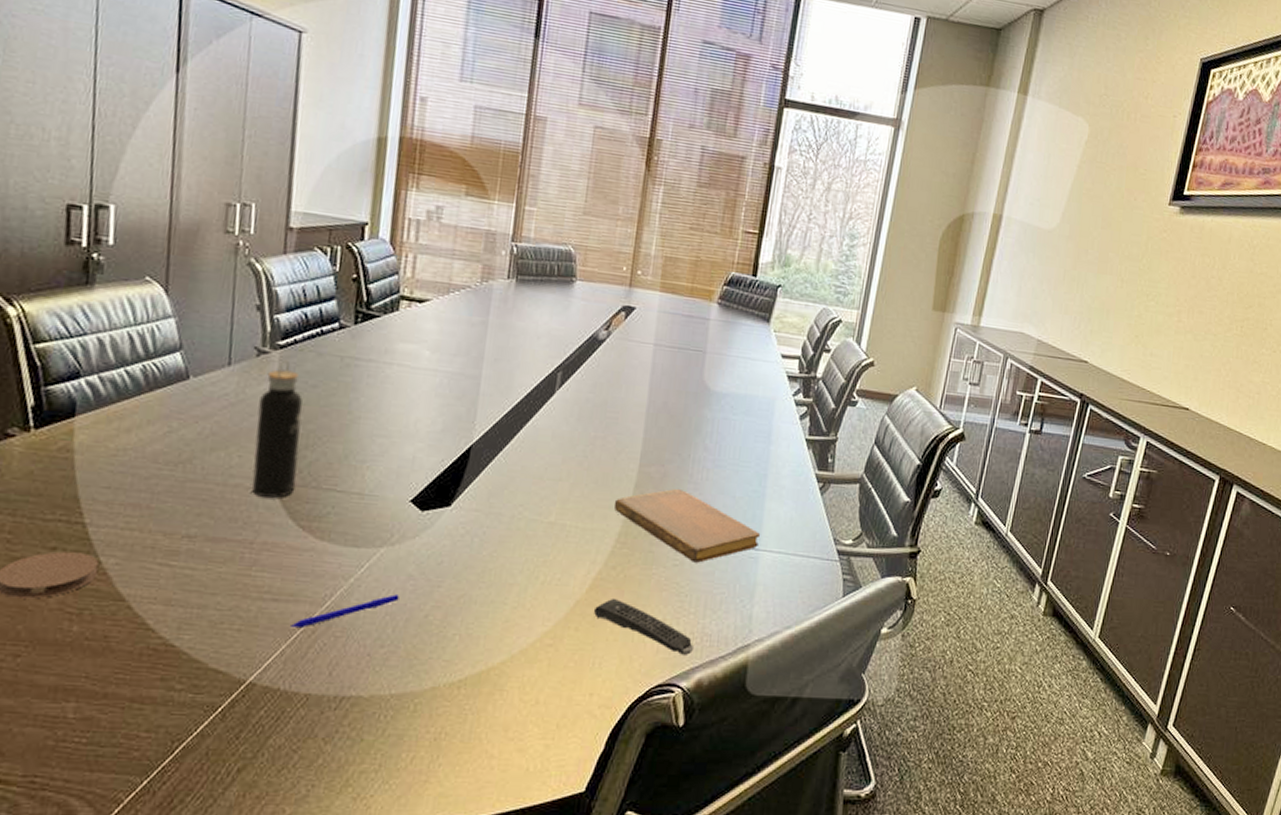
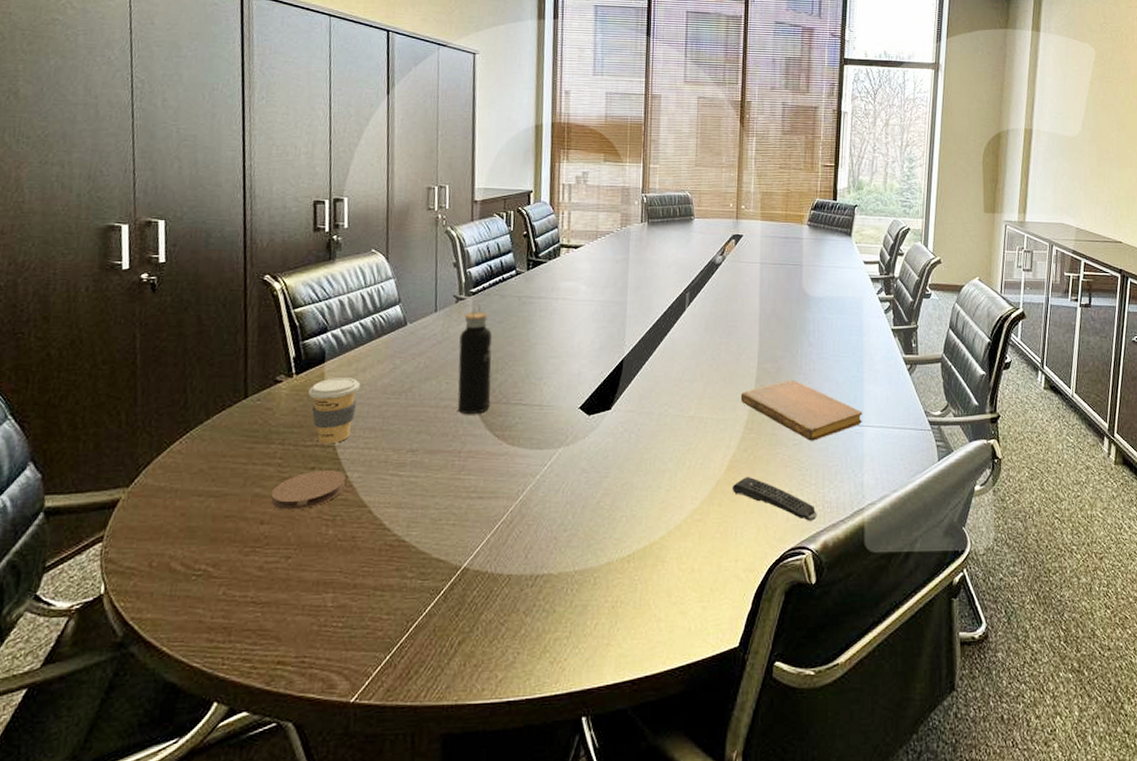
coffee cup: none [51,437,123,520] -> present [308,378,361,444]
pen: present [291,594,400,627] -> none [493,486,576,519]

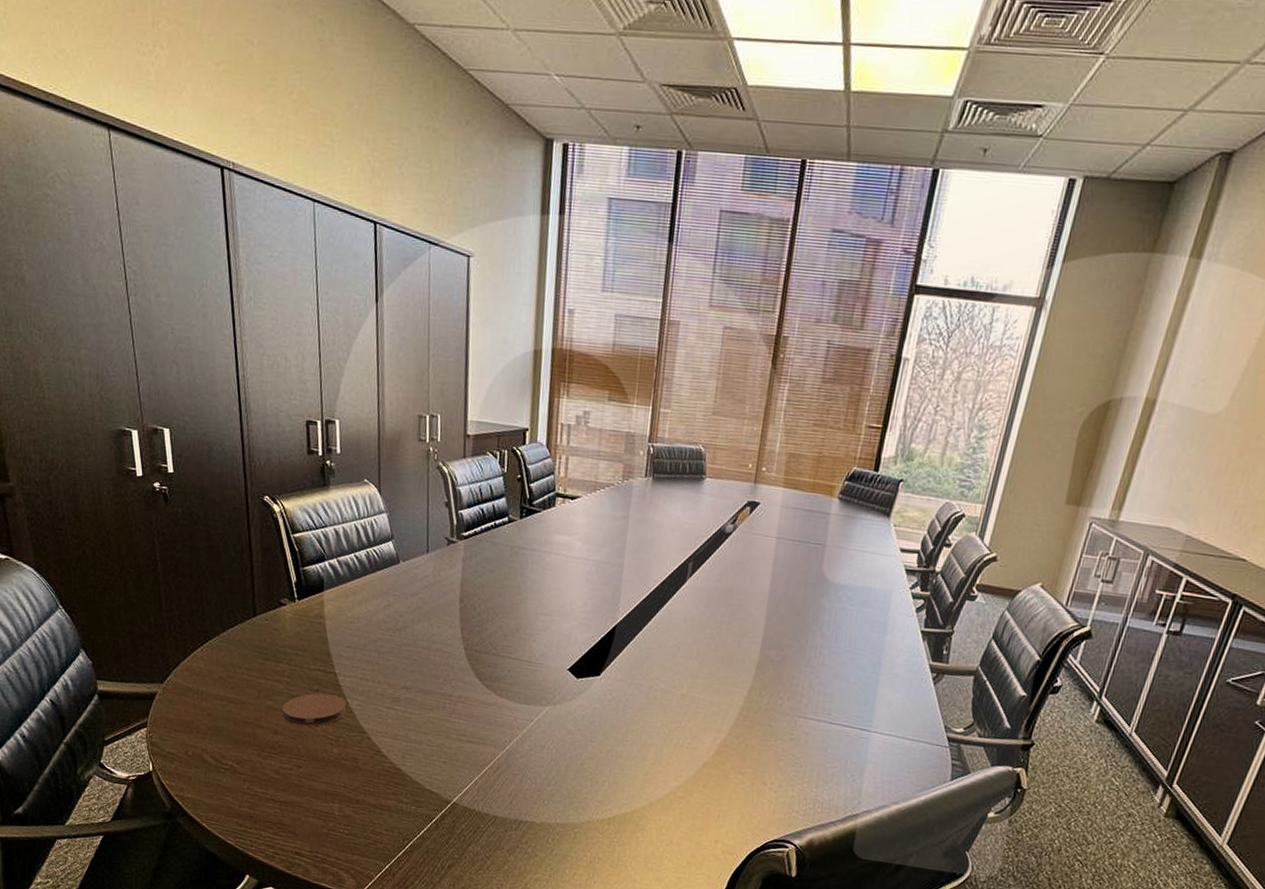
coffee cup: present [308,378,361,444] -> none [310,607,357,671]
water bottle: present [457,303,492,414] -> none [448,548,483,662]
remote control: present [731,476,817,521] -> none [718,762,806,818]
notebook: present [740,379,863,441] -> none [737,671,873,739]

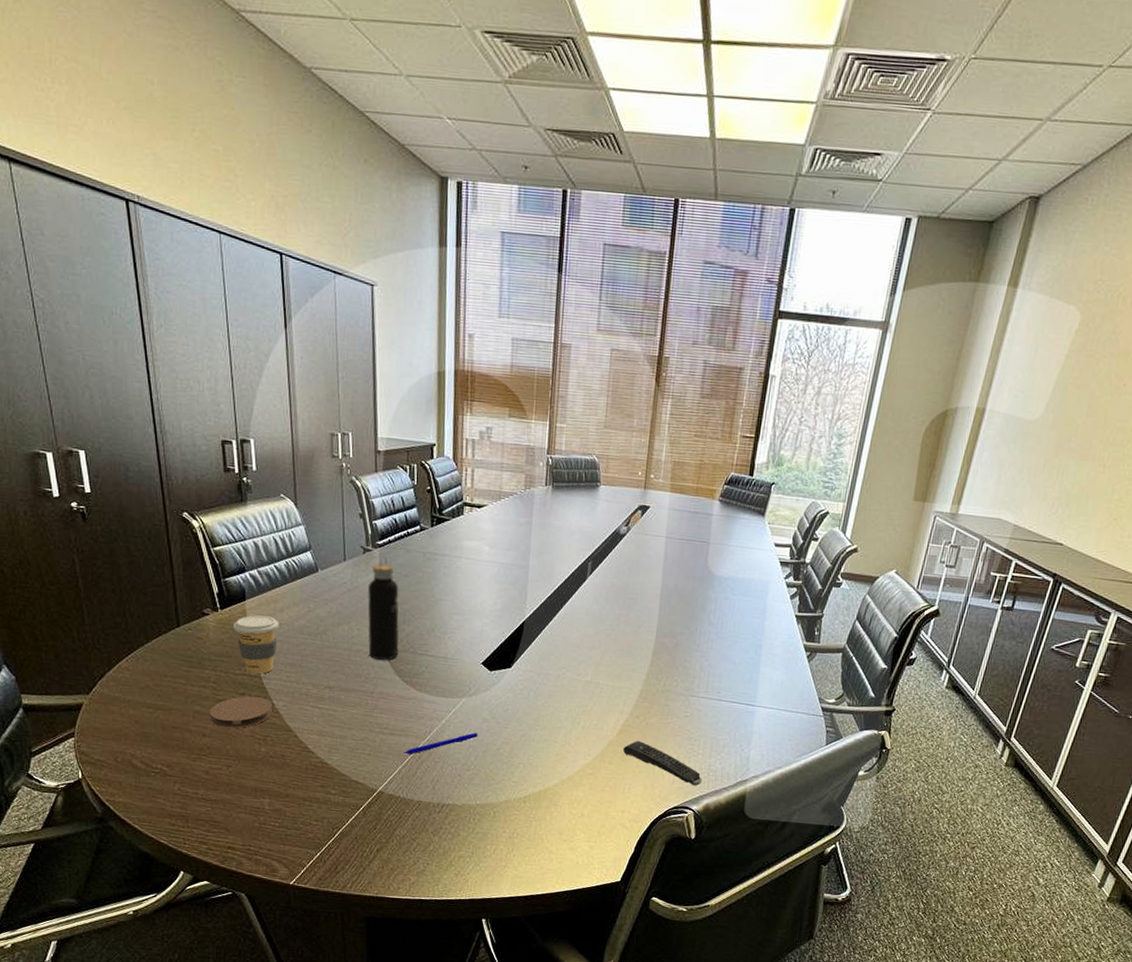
coffee cup: none [310,607,357,671] -> present [233,615,279,675]
water bottle: none [448,548,483,662] -> present [368,556,399,660]
pen: none [481,745,561,765] -> present [404,733,478,754]
remote control: none [718,762,806,818] -> present [622,740,702,786]

